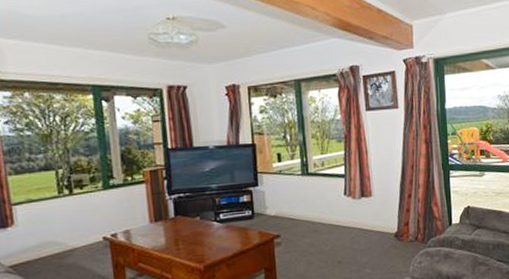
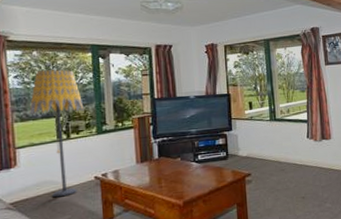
floor lamp: none [24,114,88,260] -> present [29,69,84,198]

